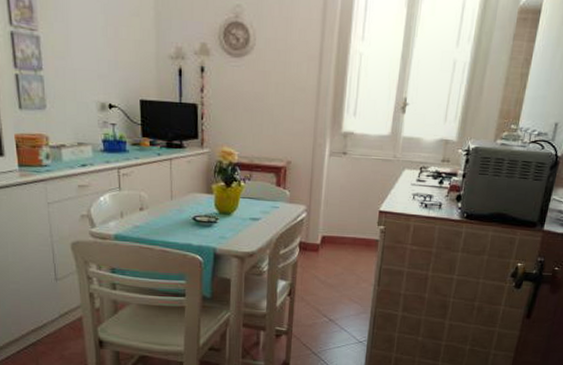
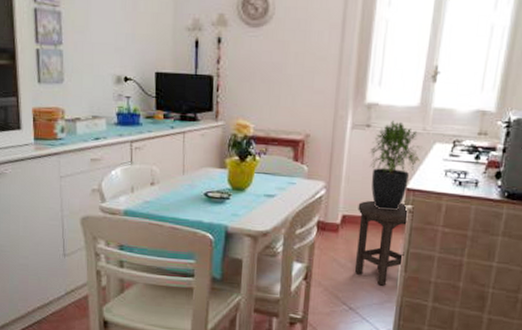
stool: none [333,222,381,299] -> present [354,200,409,286]
potted plant: none [345,149,393,232] -> present [369,121,422,211]

